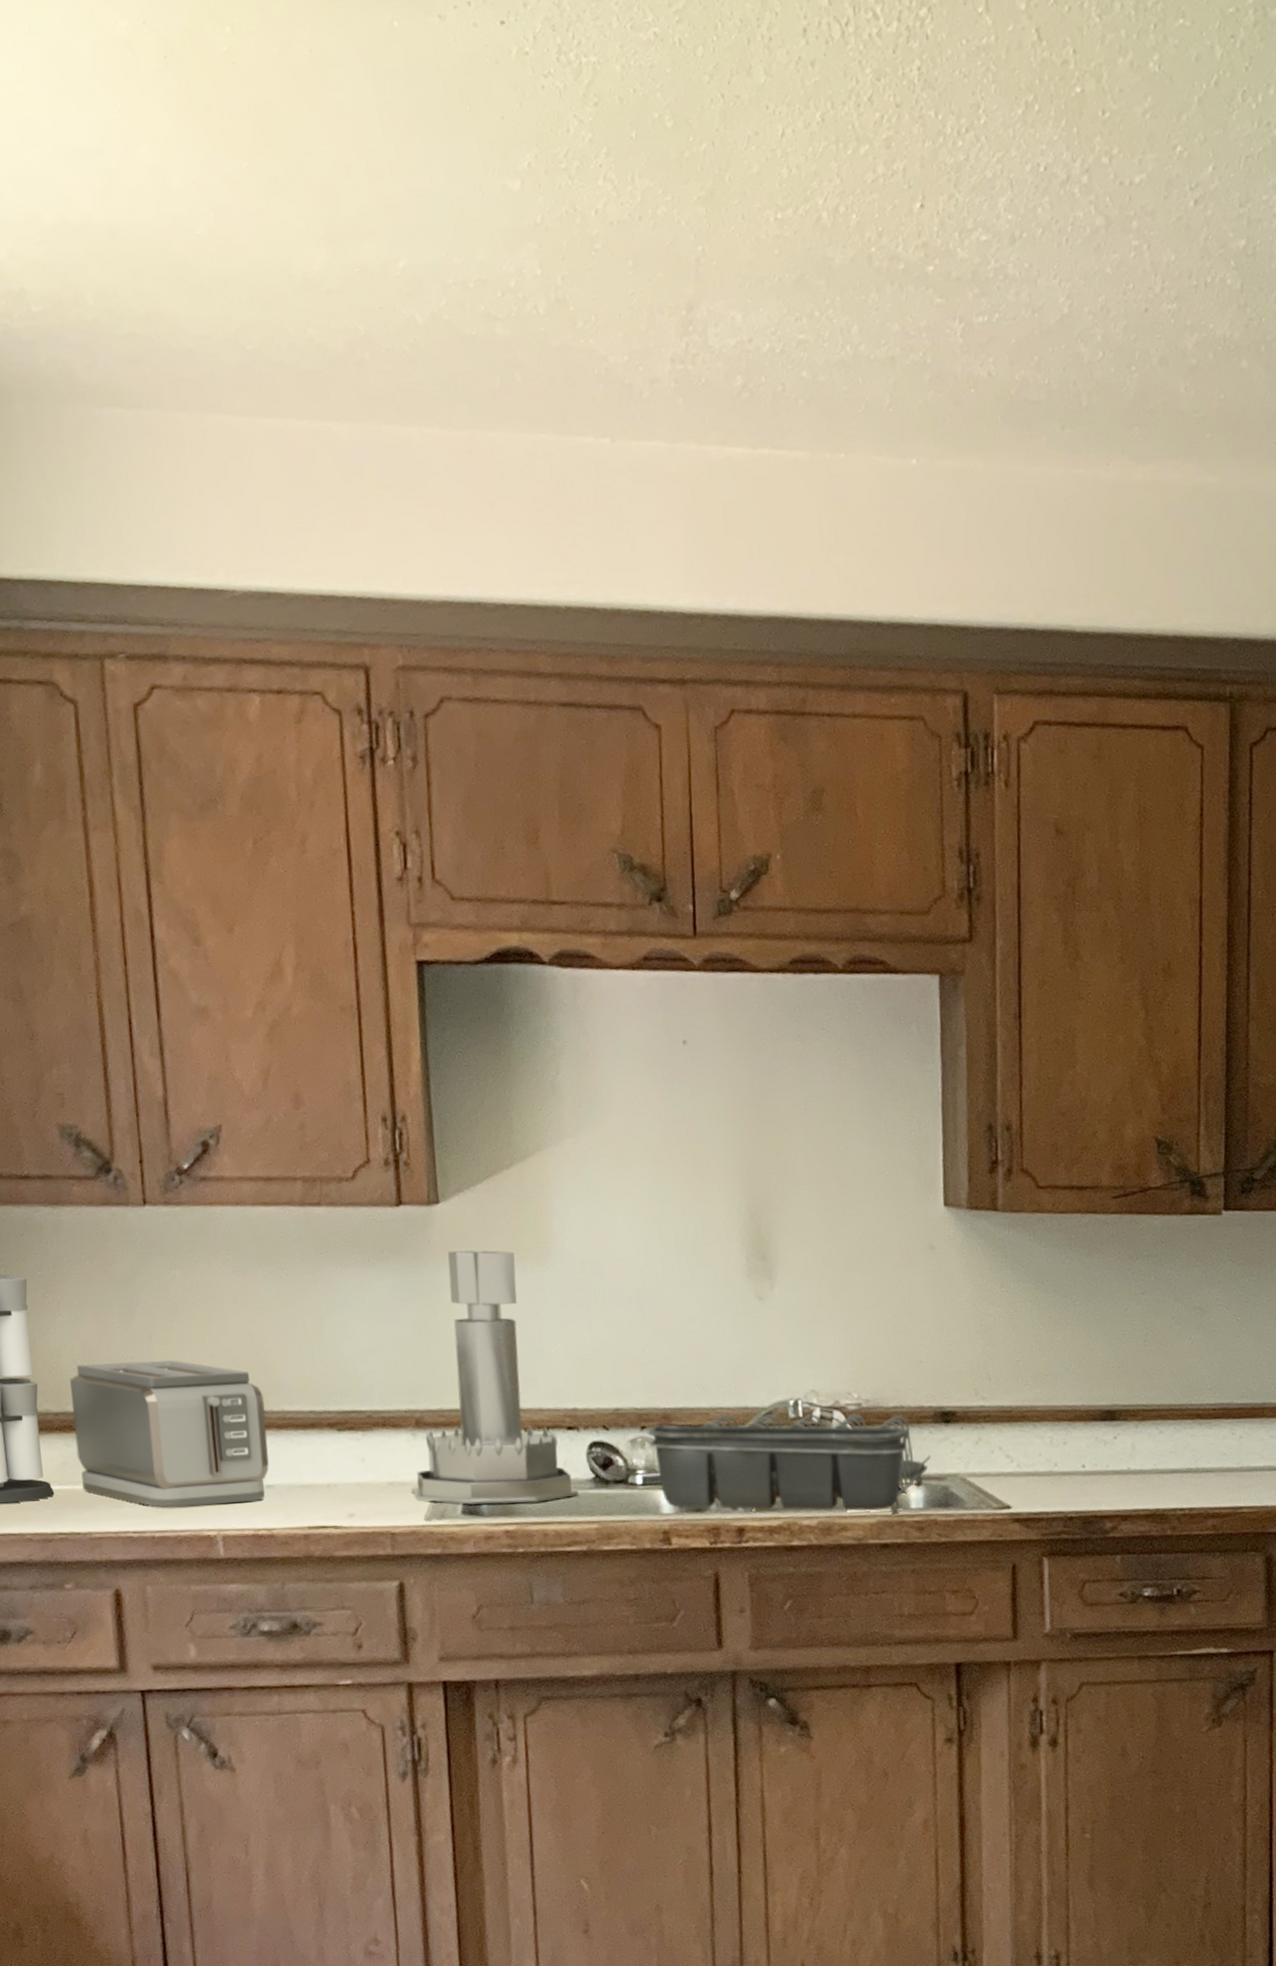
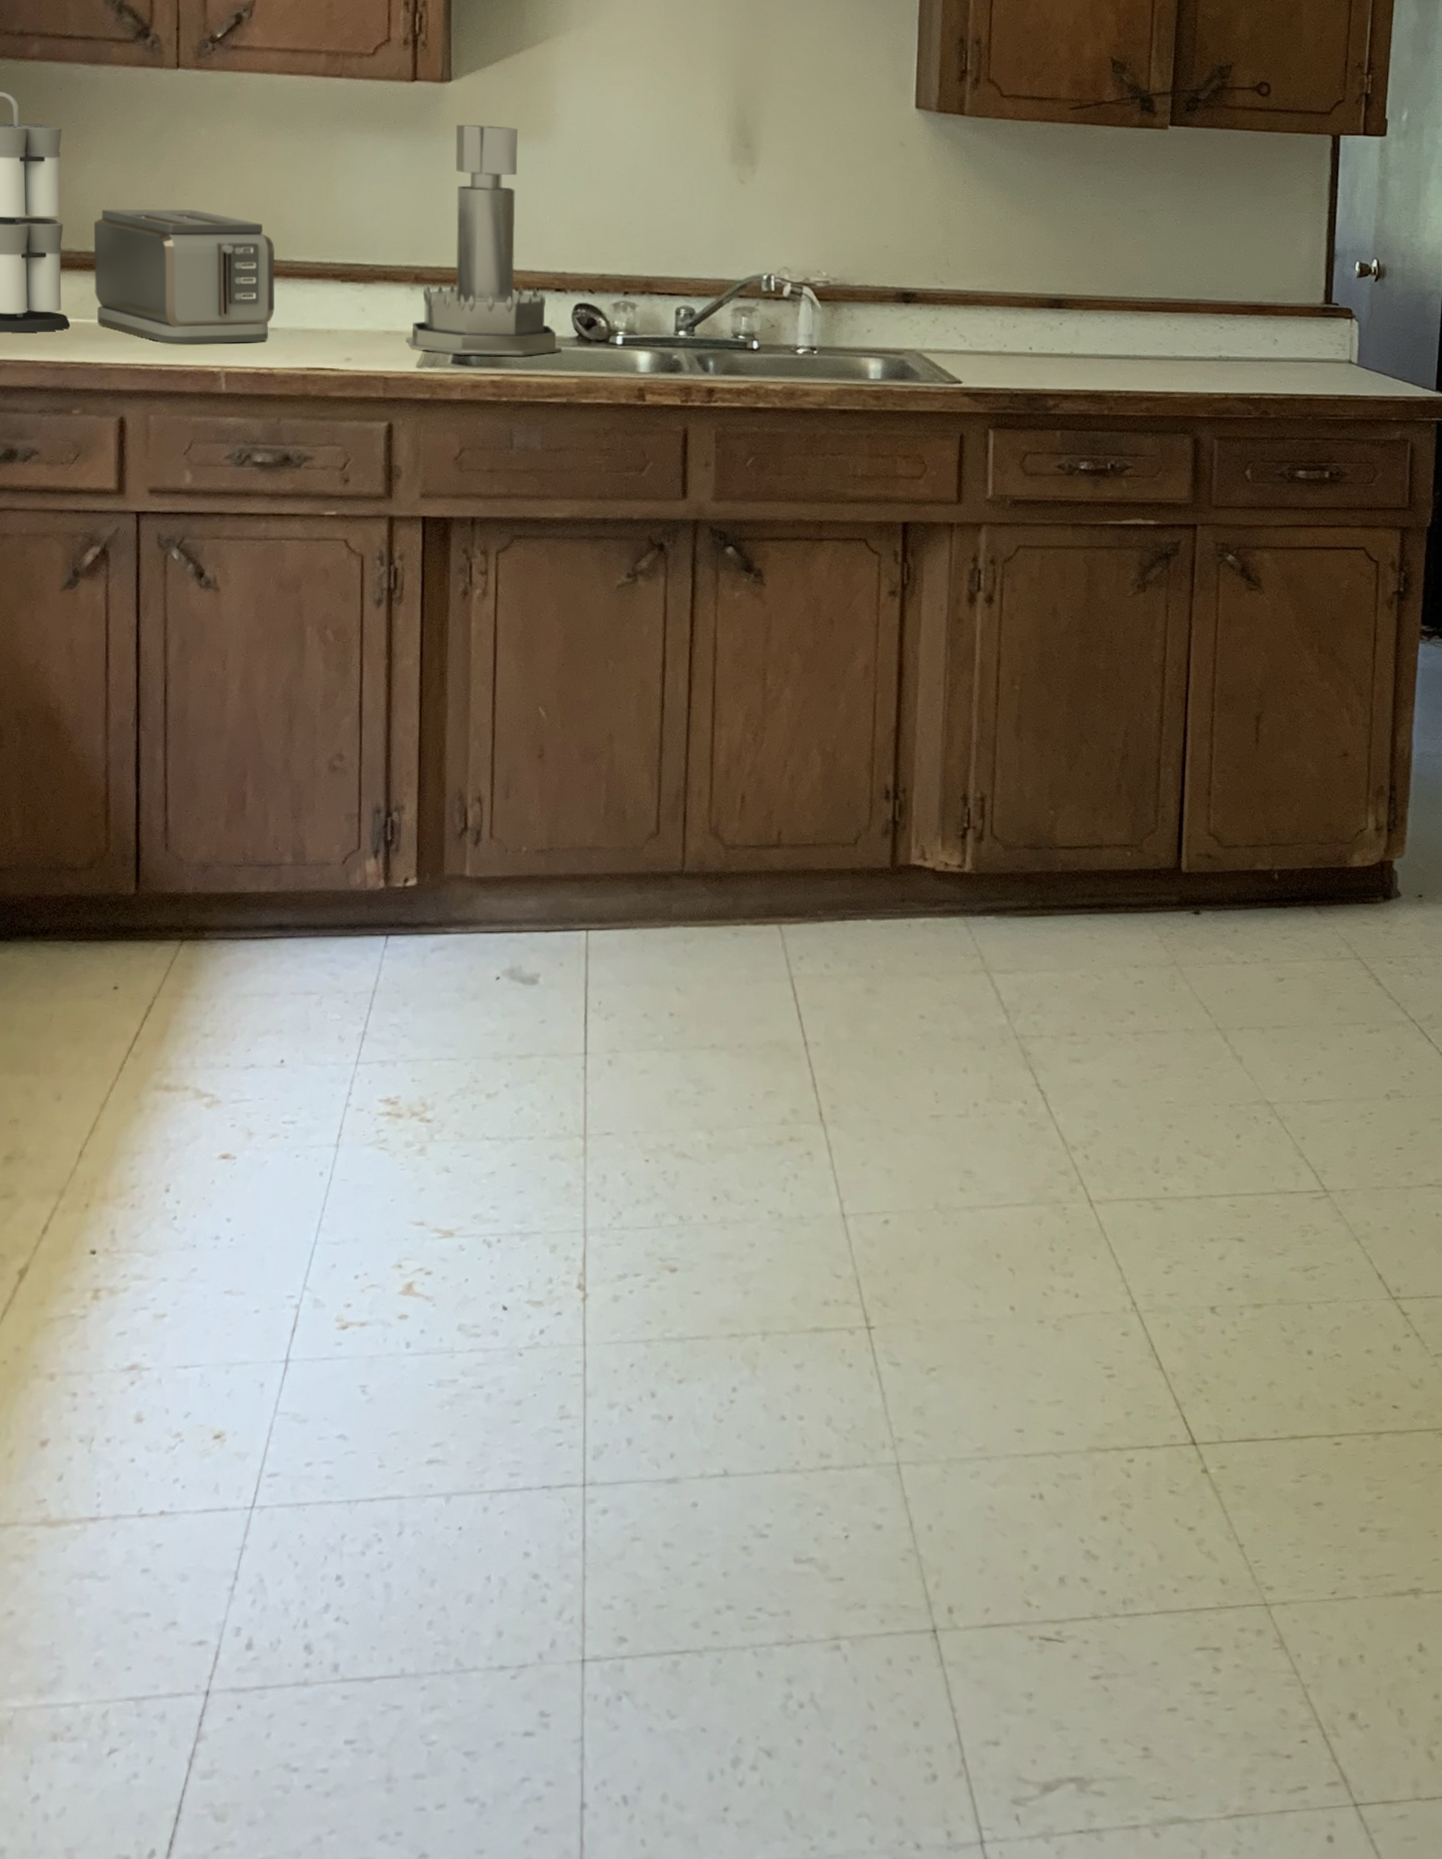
dish rack: present [647,1413,932,1513] -> none [629,284,891,382]

